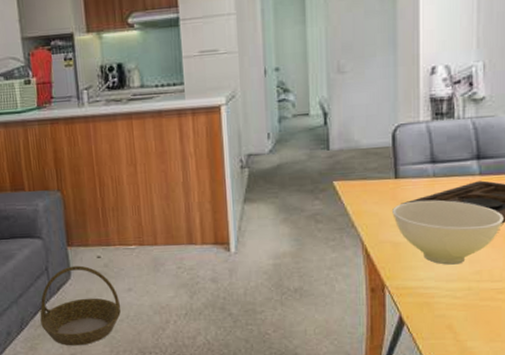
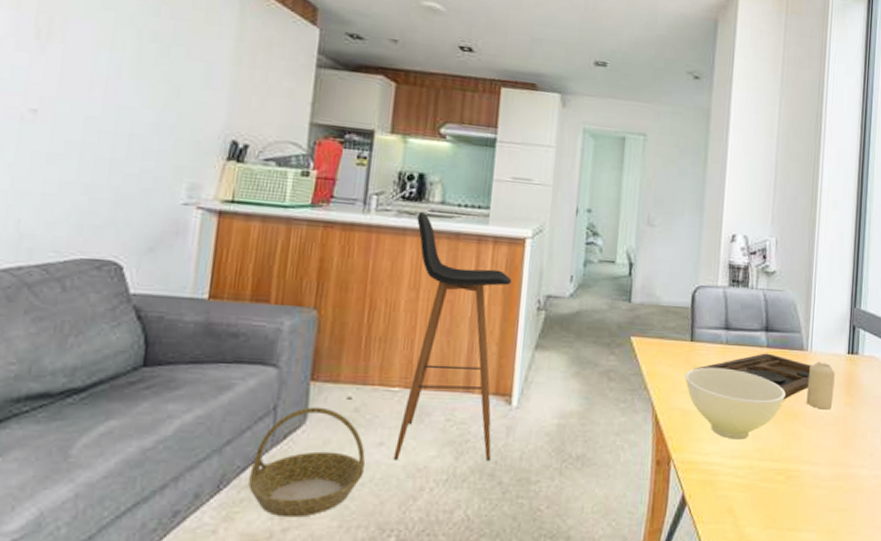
bar stool: none [123,97,219,302] -> present [393,211,512,461]

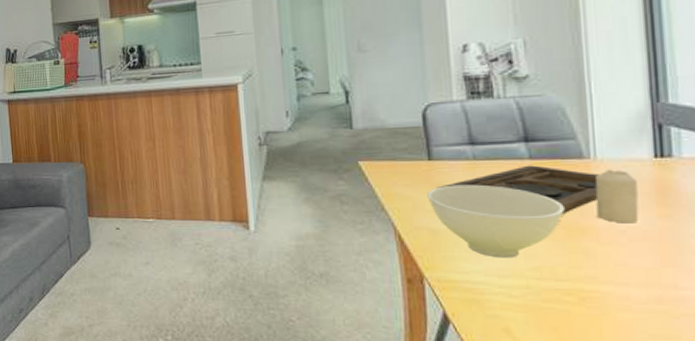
basket: present [248,407,366,518] -> none [61,236,139,317]
bar stool: present [393,211,512,461] -> none [143,76,239,277]

